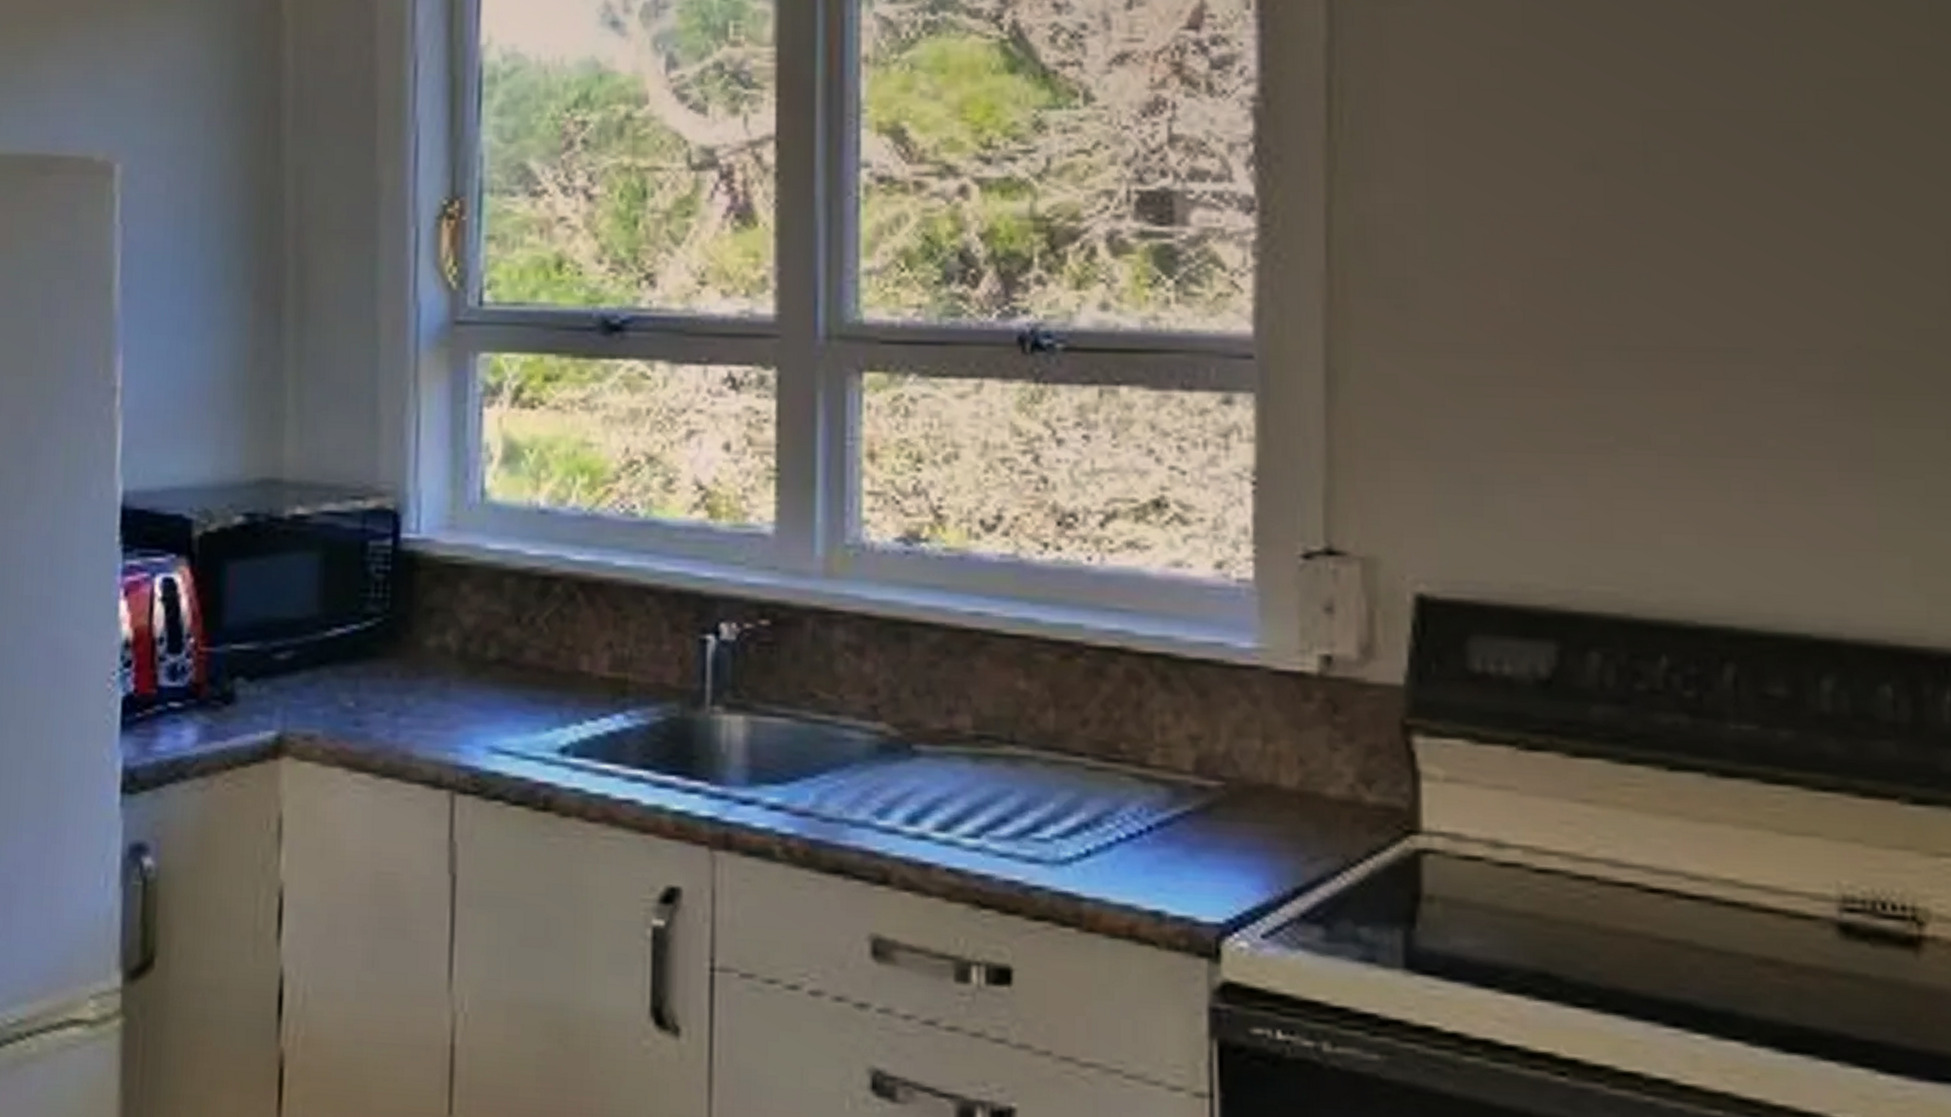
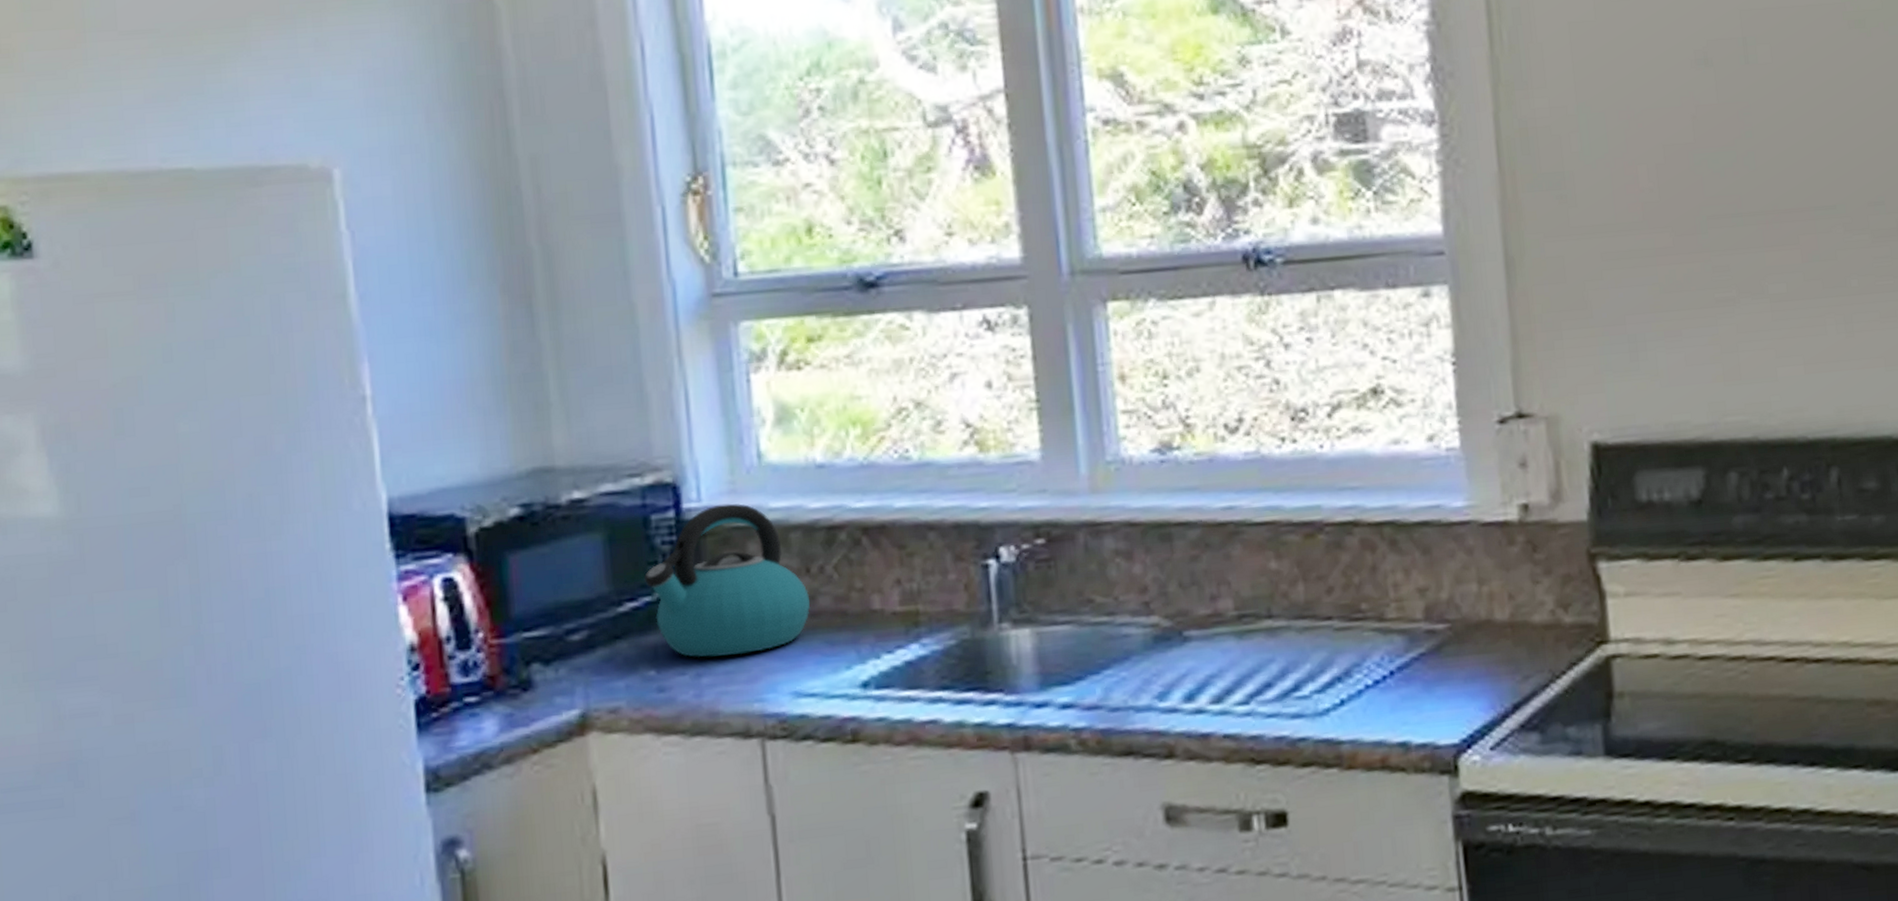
kettle: none [355,538,517,699] -> present [644,503,811,658]

